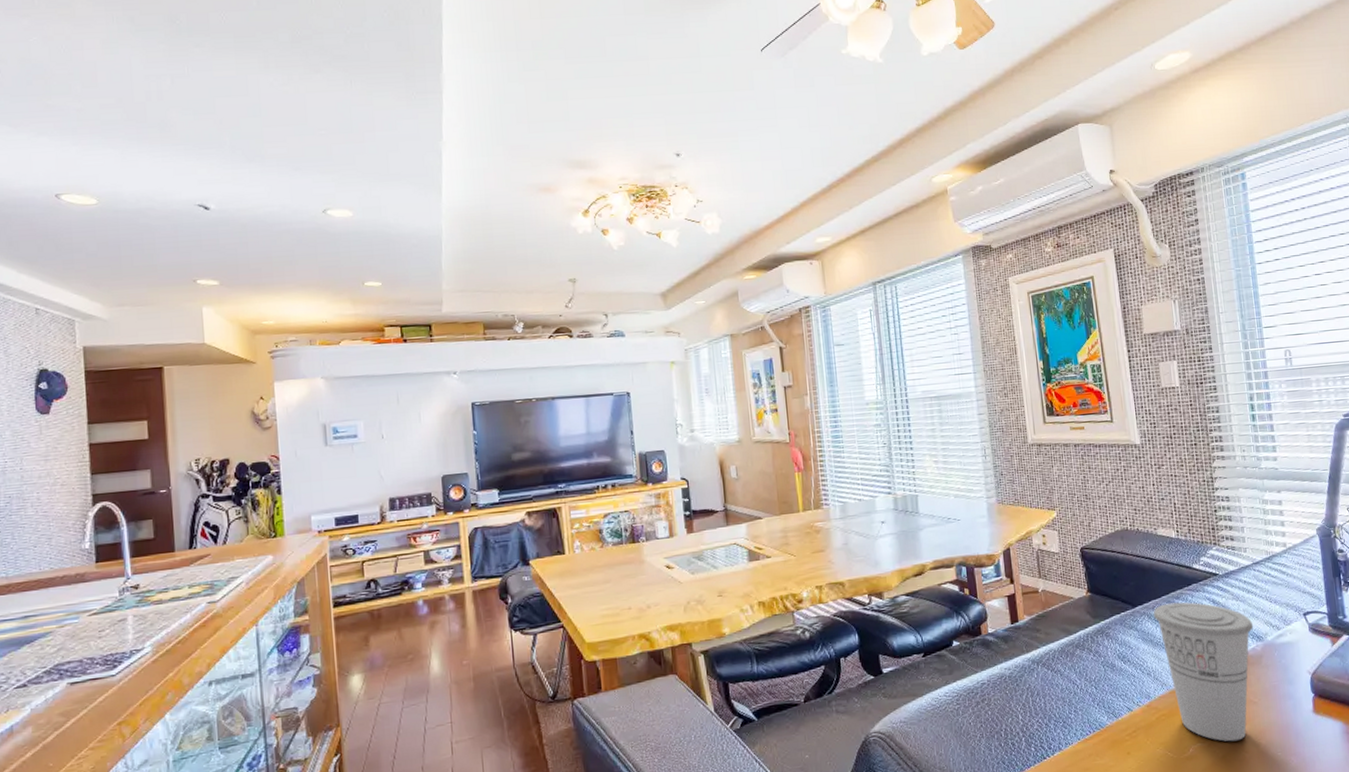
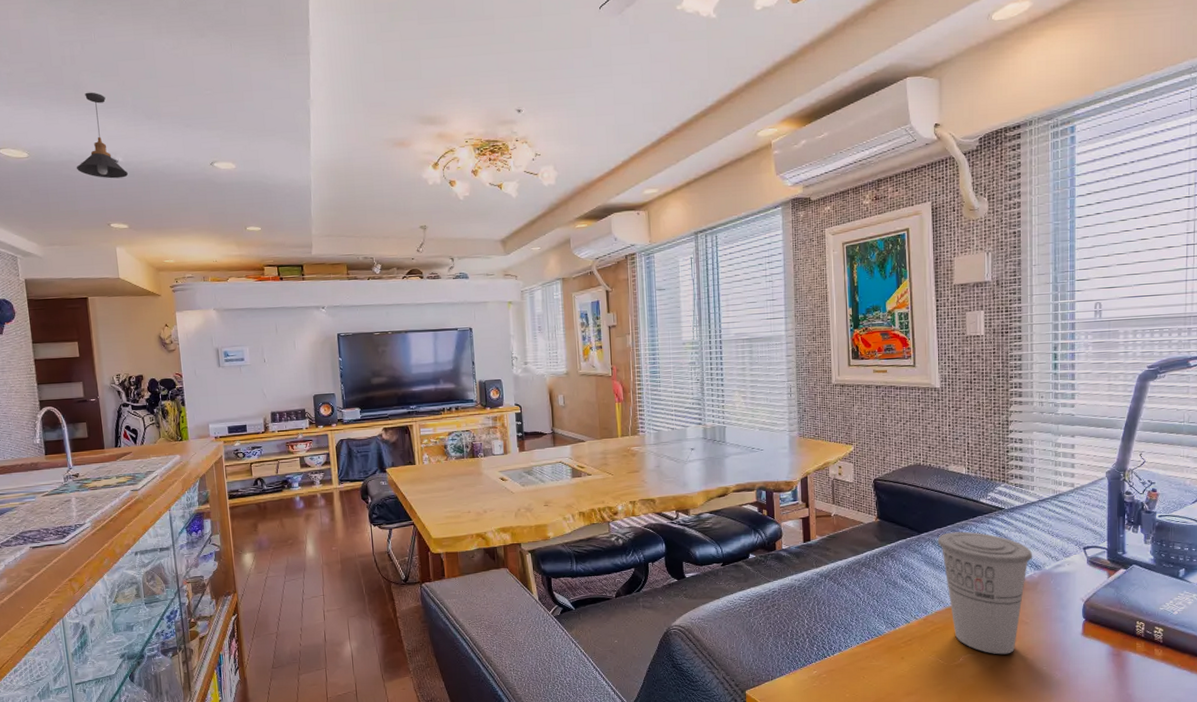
pendant light: none [157,131,222,229] -> present [76,92,129,179]

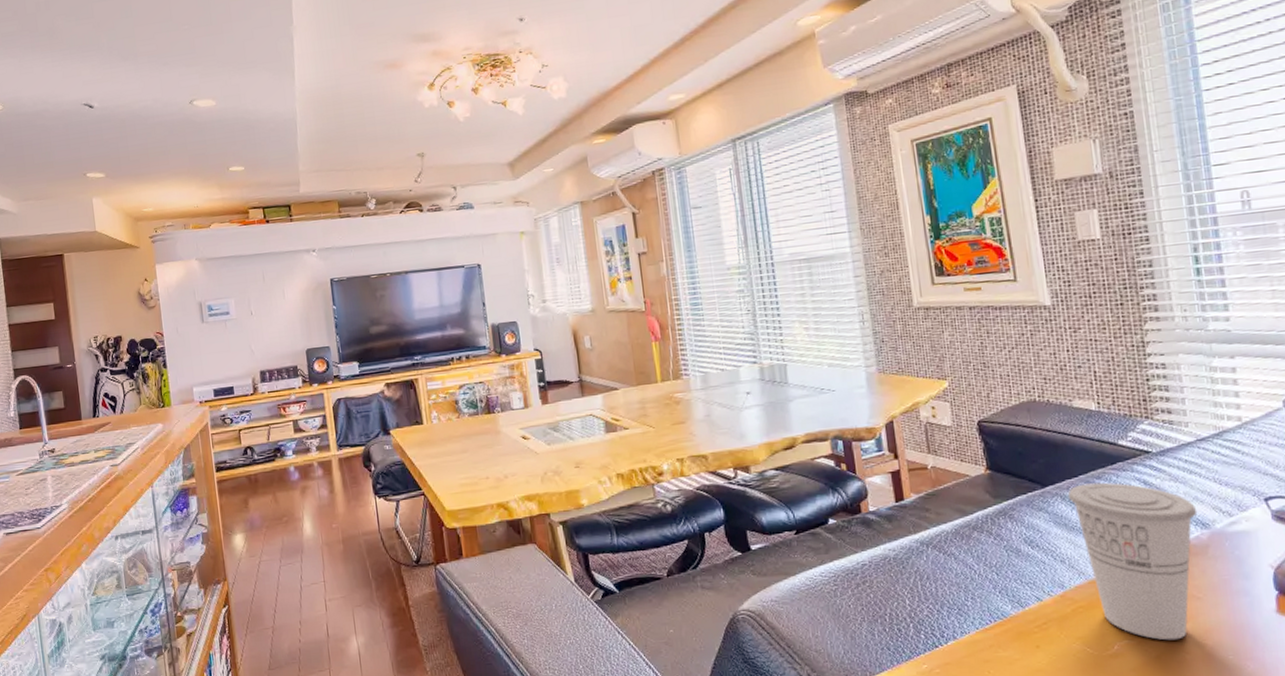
pendant light: present [76,92,129,179] -> none [51,36,105,126]

